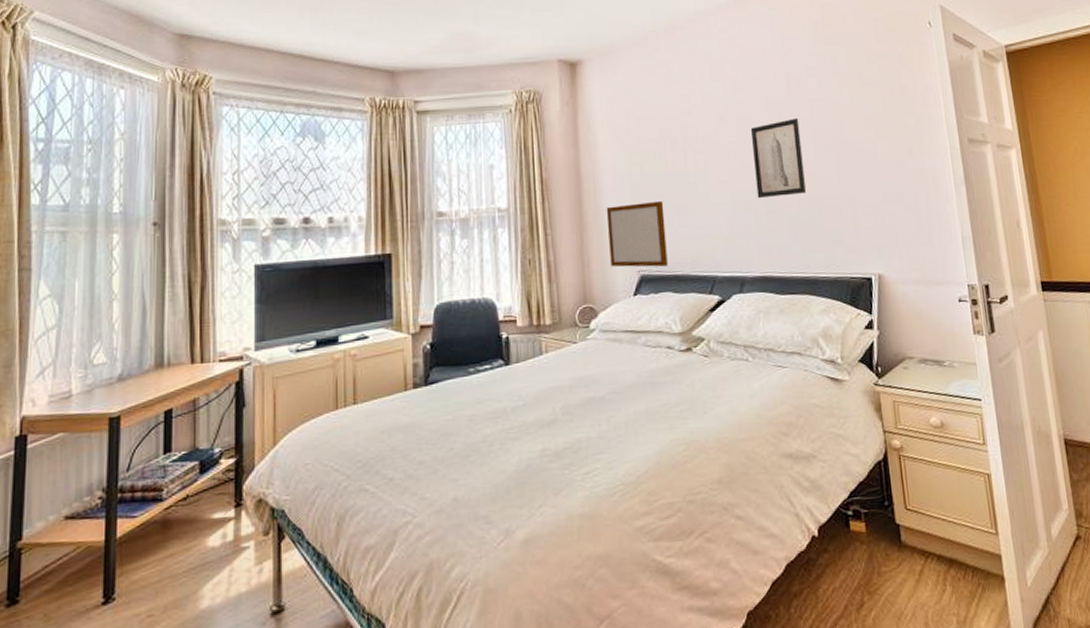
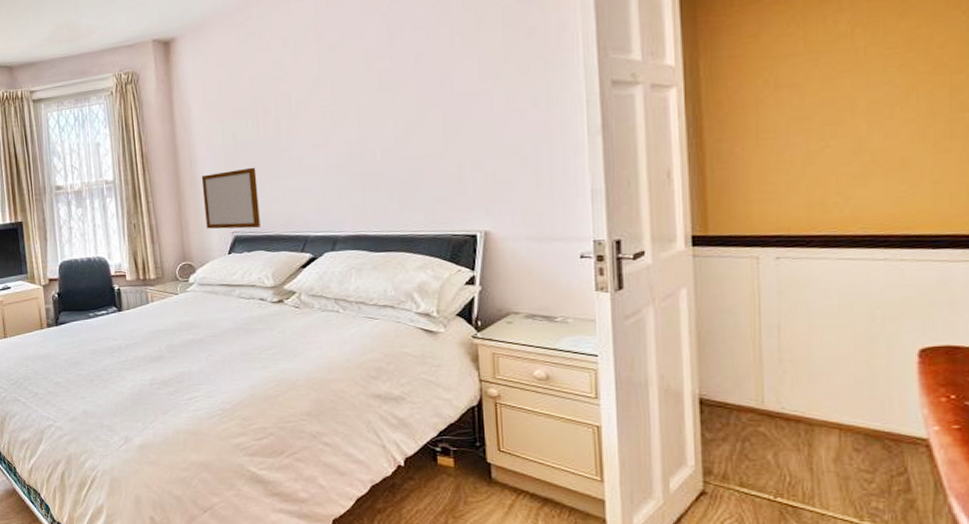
wall art: present [750,118,806,199] -> none [346,75,406,161]

